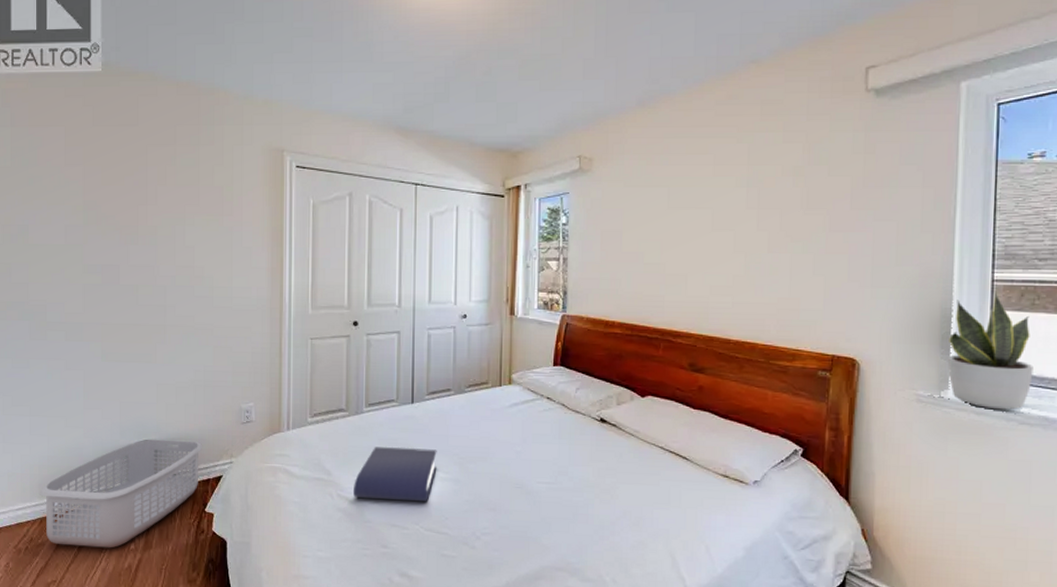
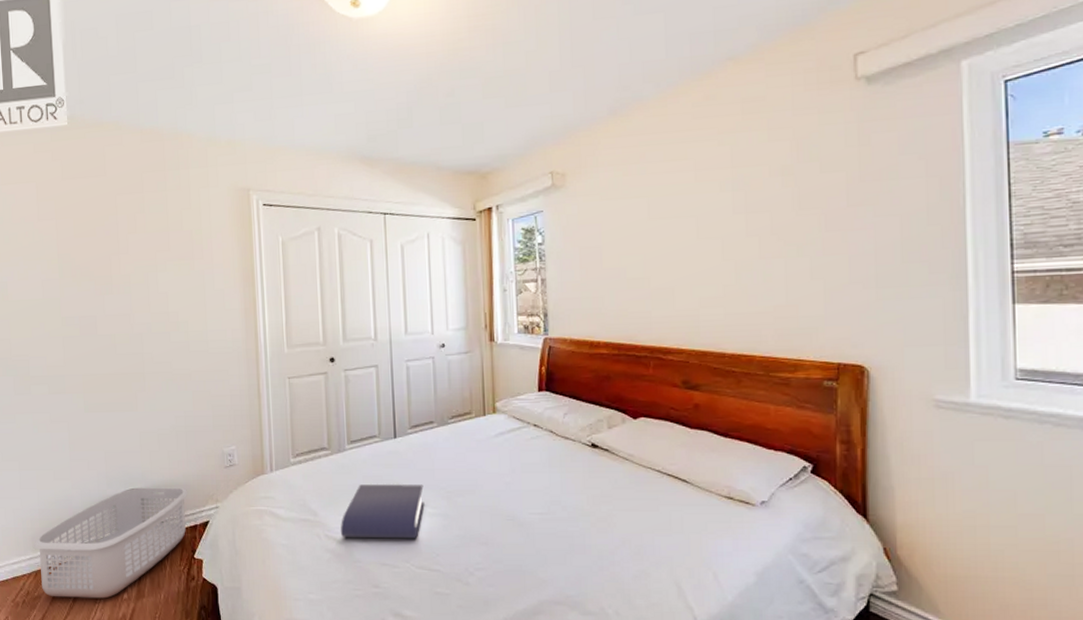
potted plant: present [948,292,1033,410] -> none [968,284,1066,412]

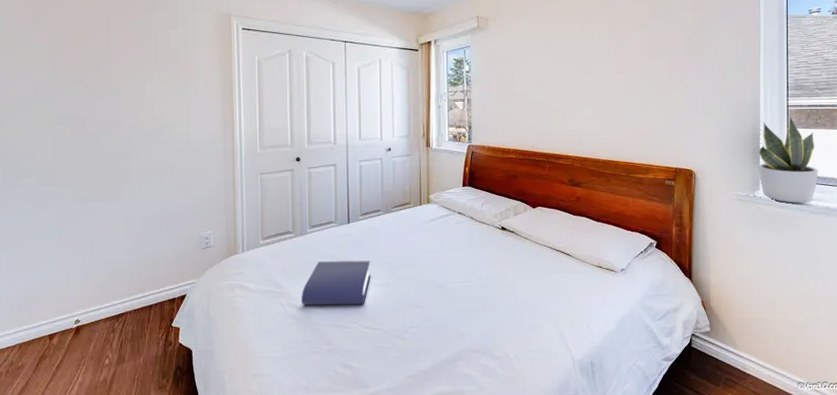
clothes hamper: present [32,487,188,599] -> none [17,266,168,366]
potted plant: none [968,284,1066,412] -> present [759,114,818,204]

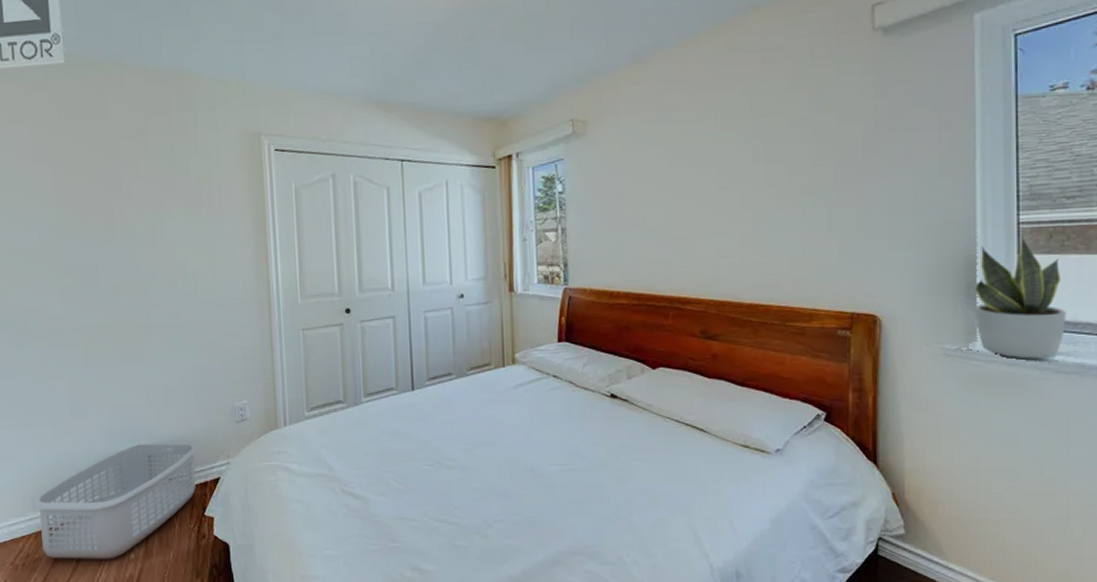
clothes hamper: none [17,266,168,366] -> present [31,443,198,559]
book: present [300,260,371,305] -> none [356,437,443,491]

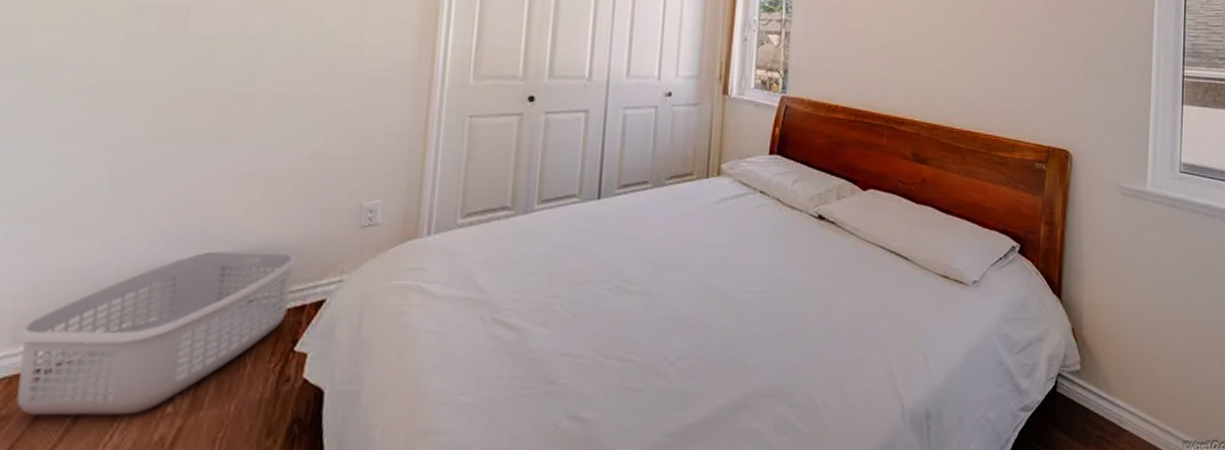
potted plant: present [975,235,1066,360] -> none [1147,88,1215,203]

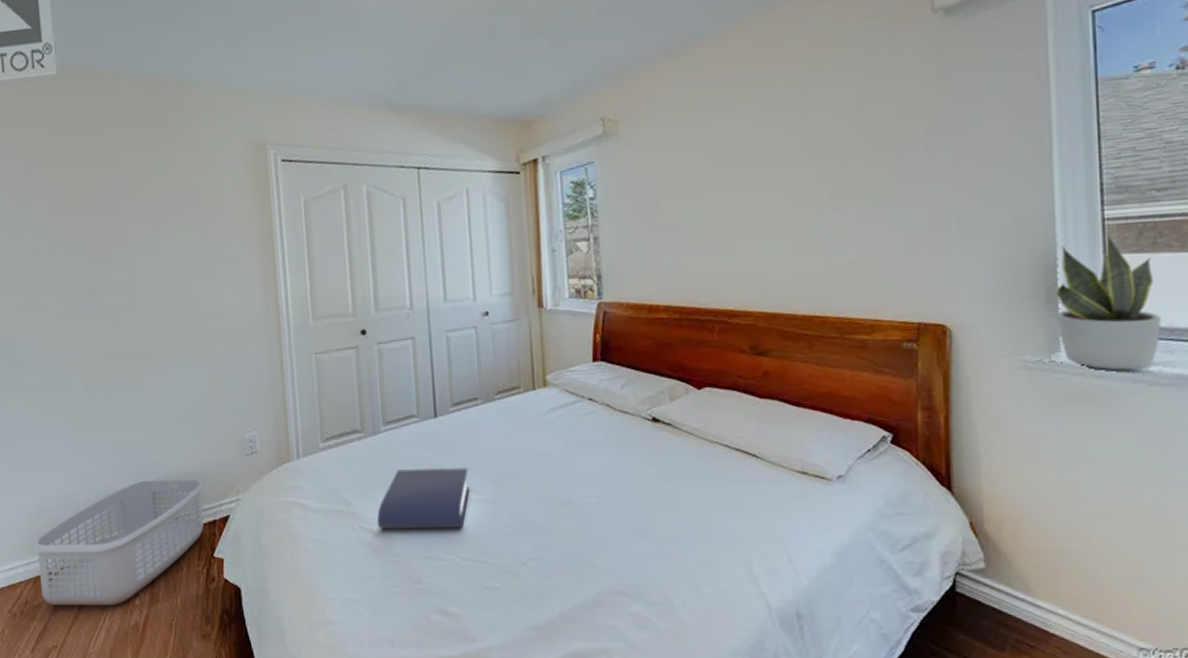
book: none [512,254,627,321] -> present [376,468,470,529]
potted plant: none [1147,88,1215,203] -> present [1056,232,1161,371]

